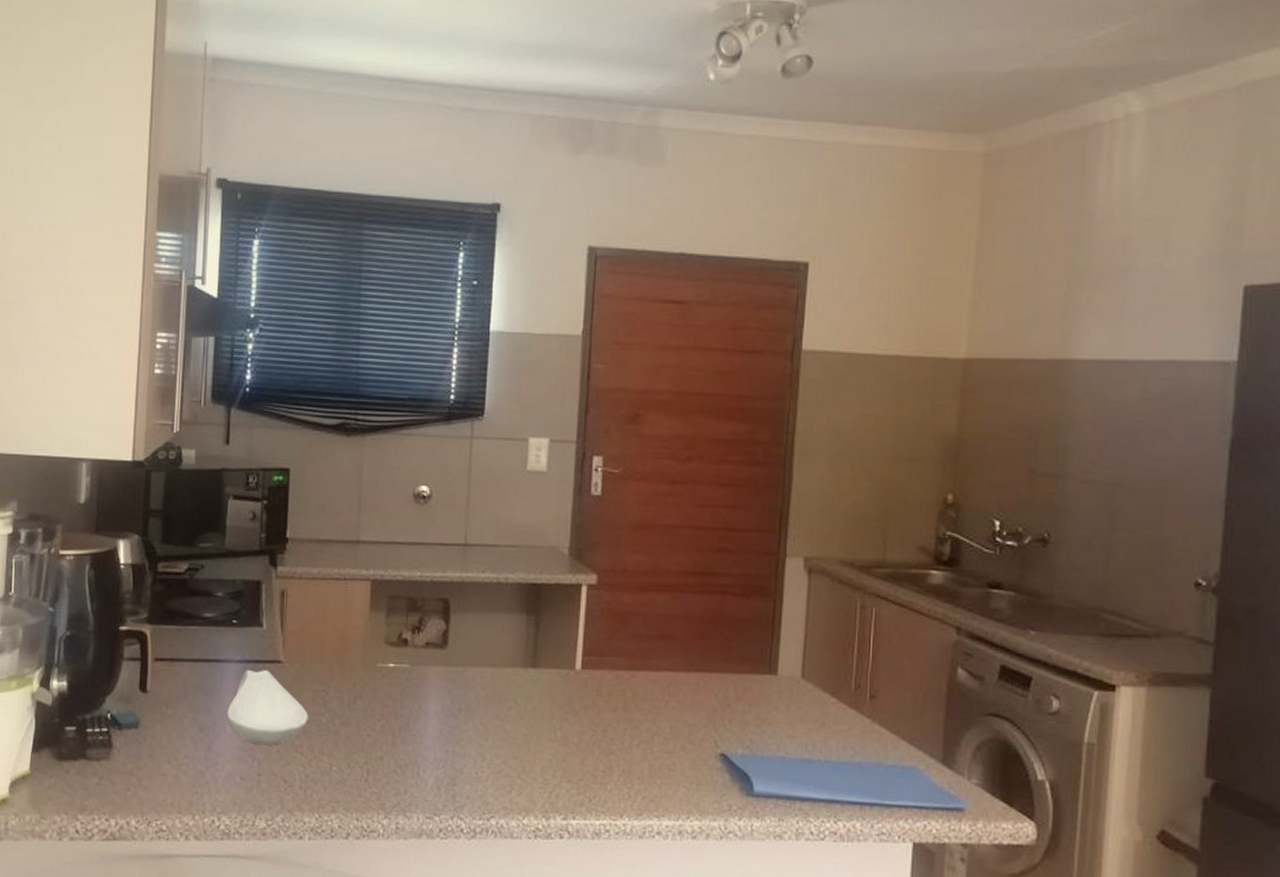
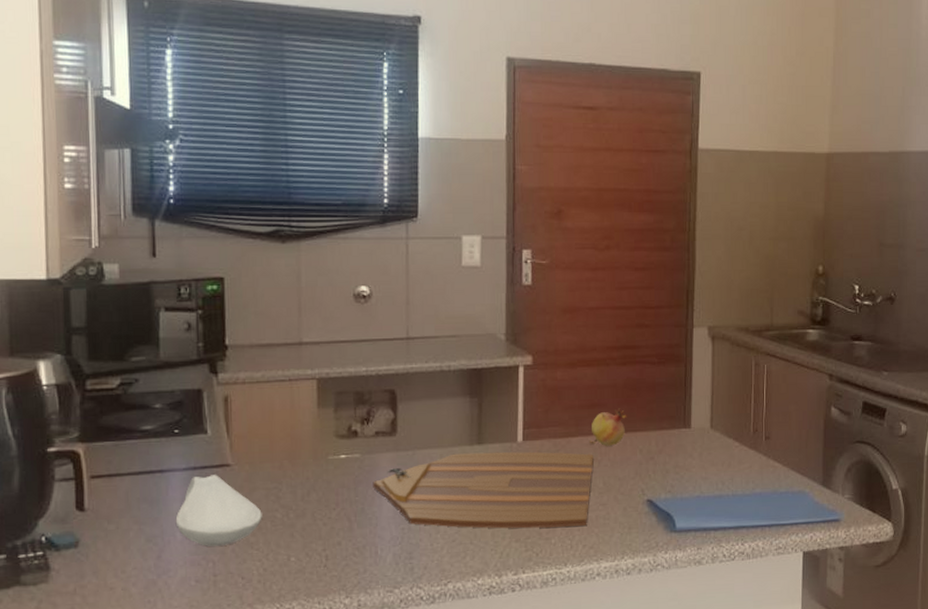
cutting board: none [419,675,660,774] -> present [372,451,594,529]
fruit: none [656,643,703,686] -> present [590,408,628,446]

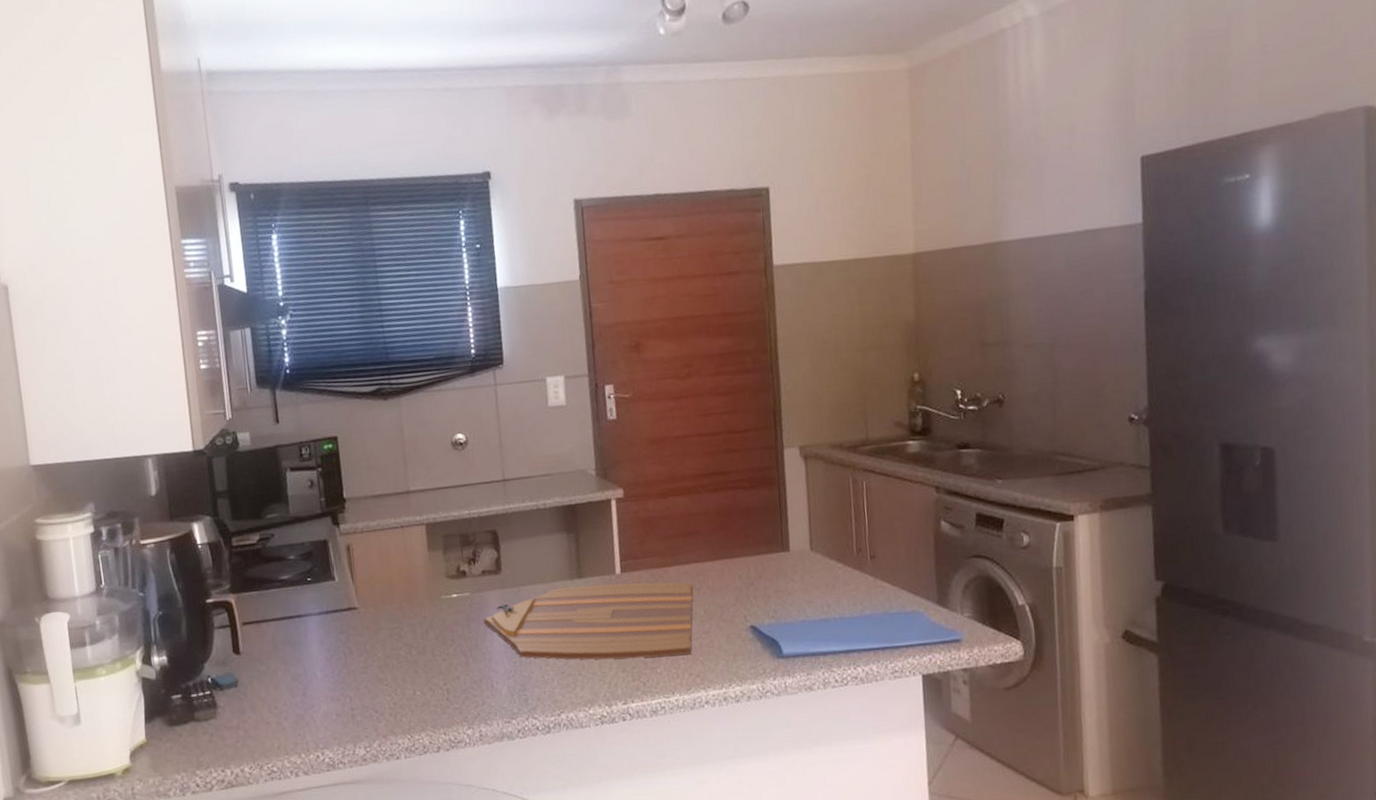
spoon rest: present [175,475,262,547] -> none [315,617,389,683]
fruit: present [590,408,628,446] -> none [687,535,724,574]

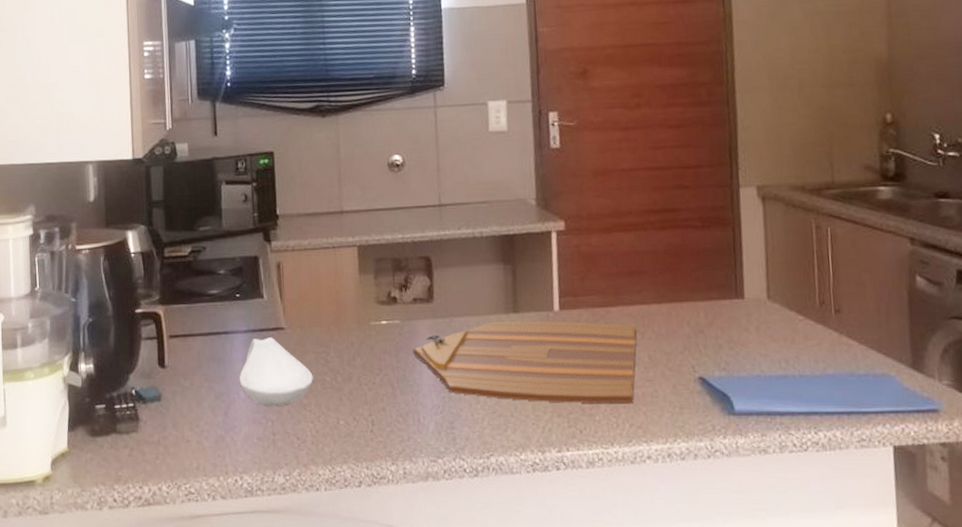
spoon rest: none [315,617,389,683] -> present [239,337,313,406]

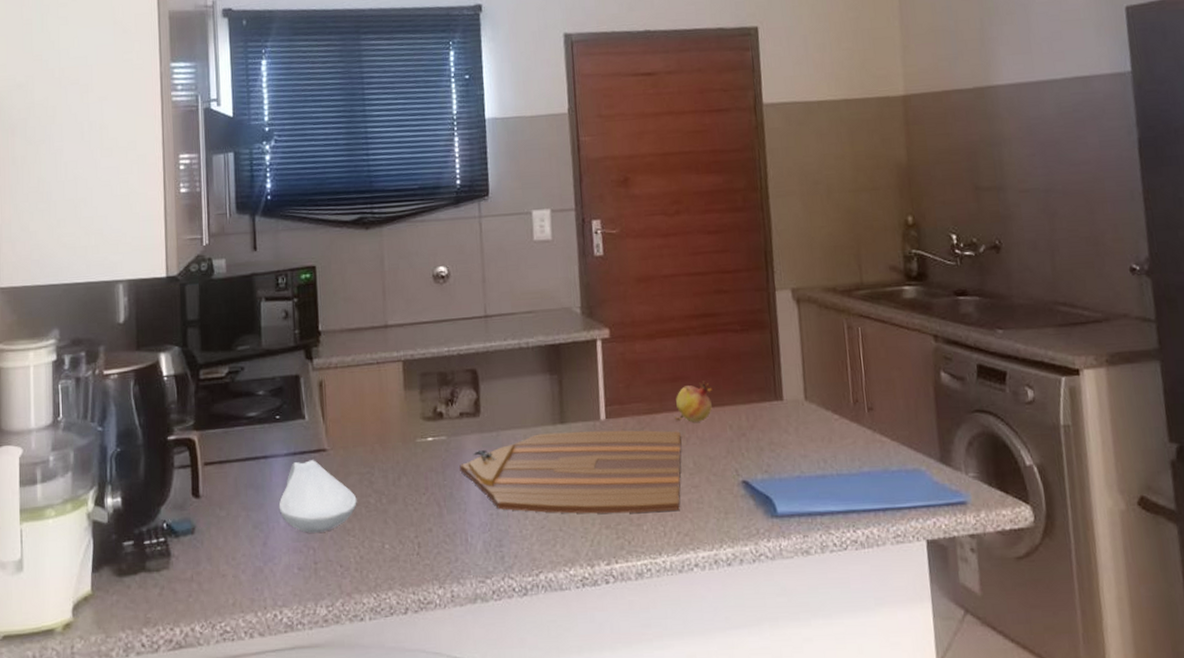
fruit: none [631,276,672,317] -> present [675,381,714,422]

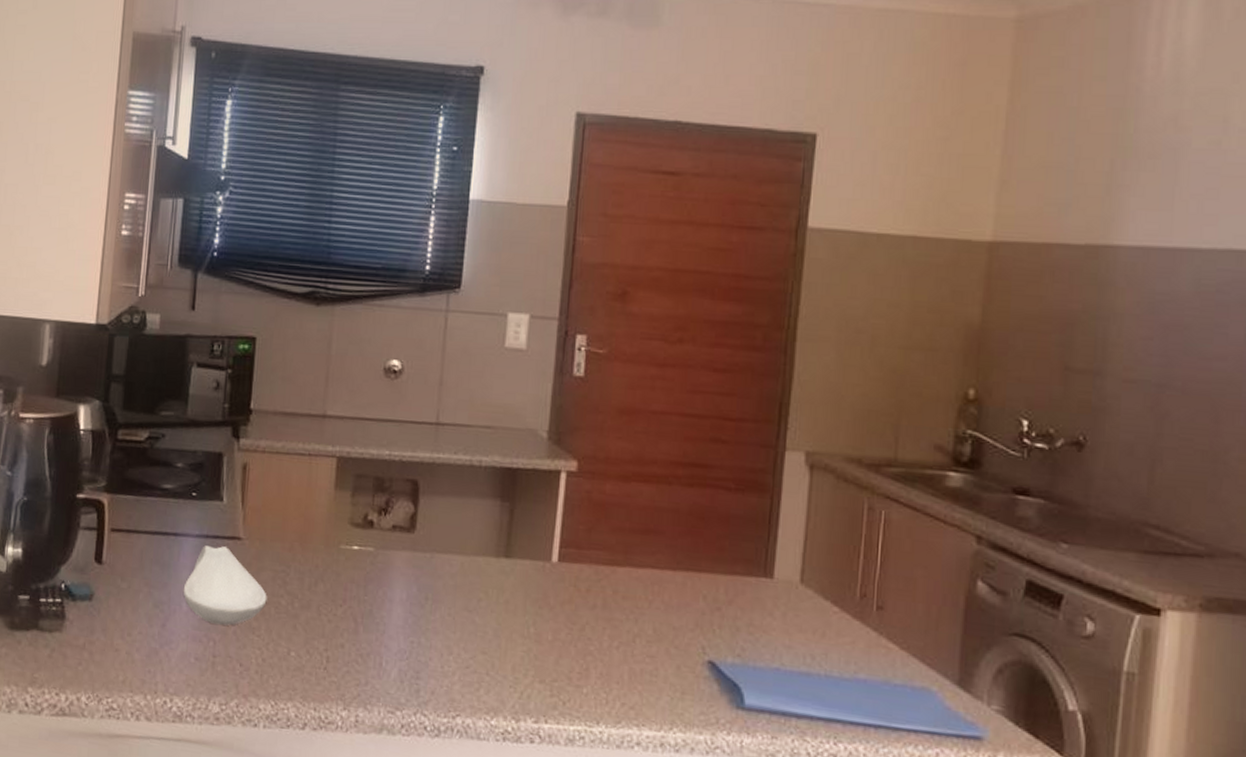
cutting board: present [459,430,682,514] -> none [384,564,643,679]
fruit: present [675,381,714,422] -> none [640,539,691,585]

